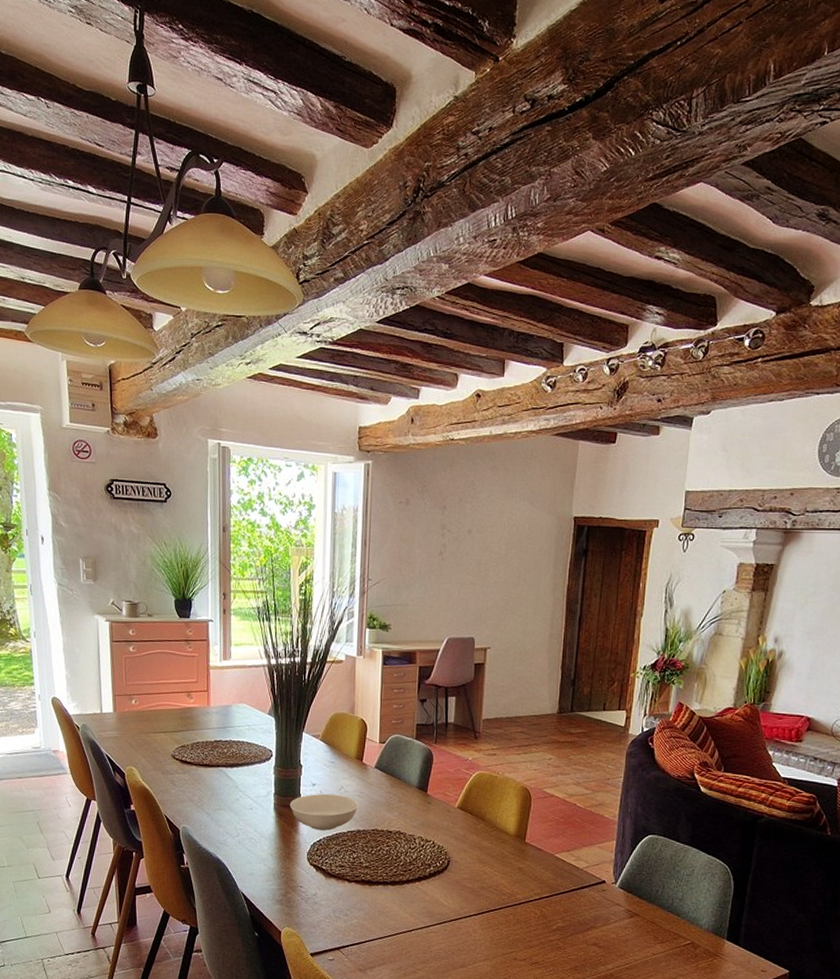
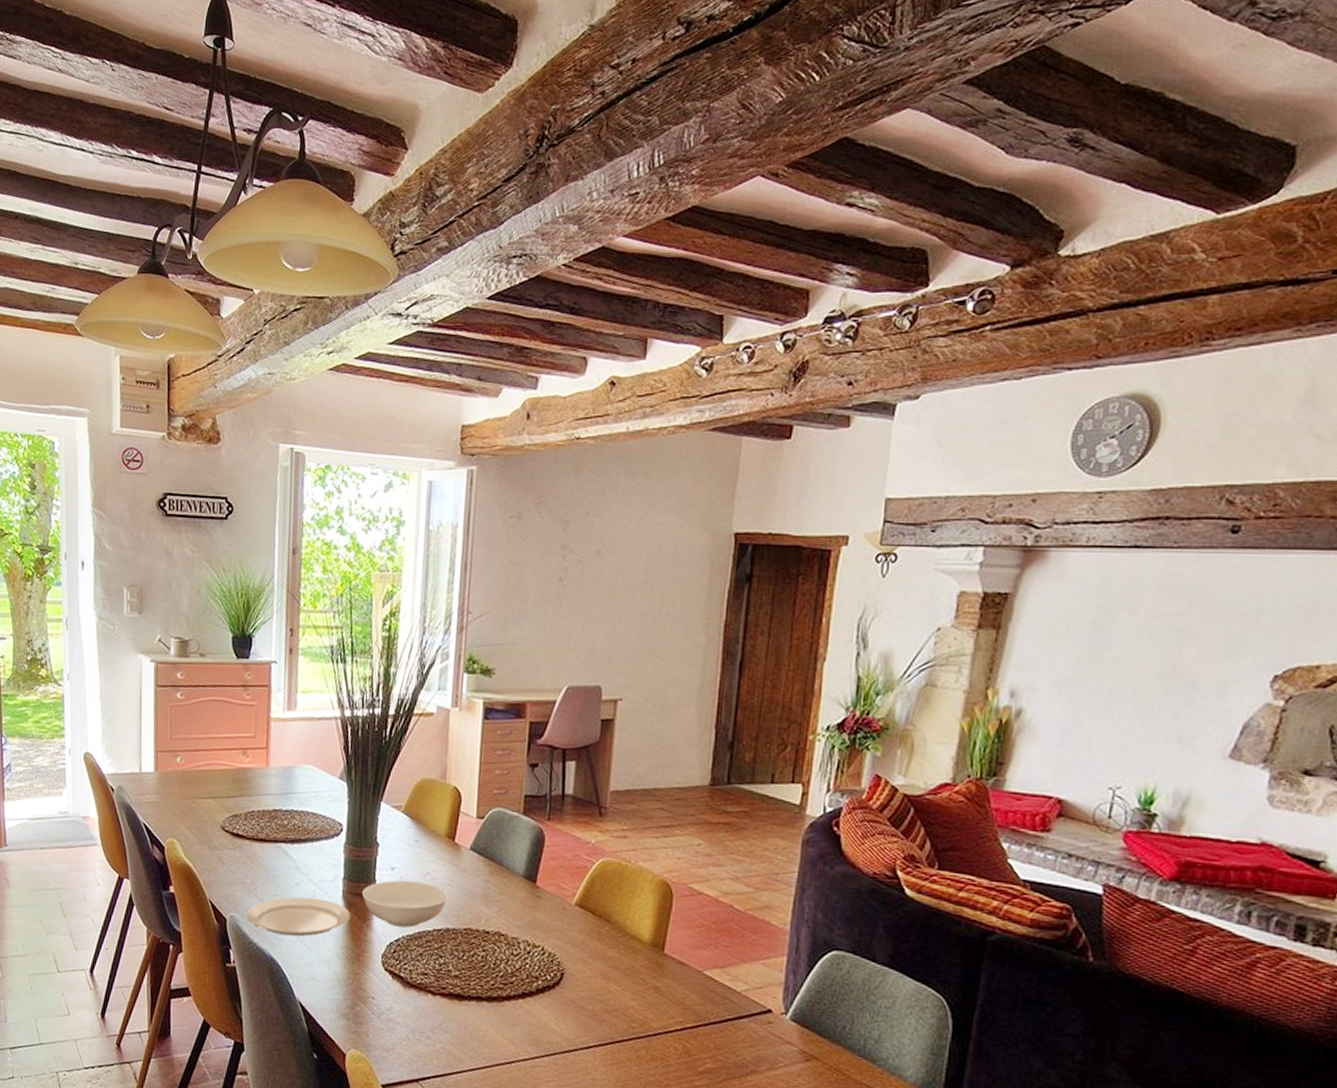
plate: none [195,809,281,841] -> present [246,897,351,937]

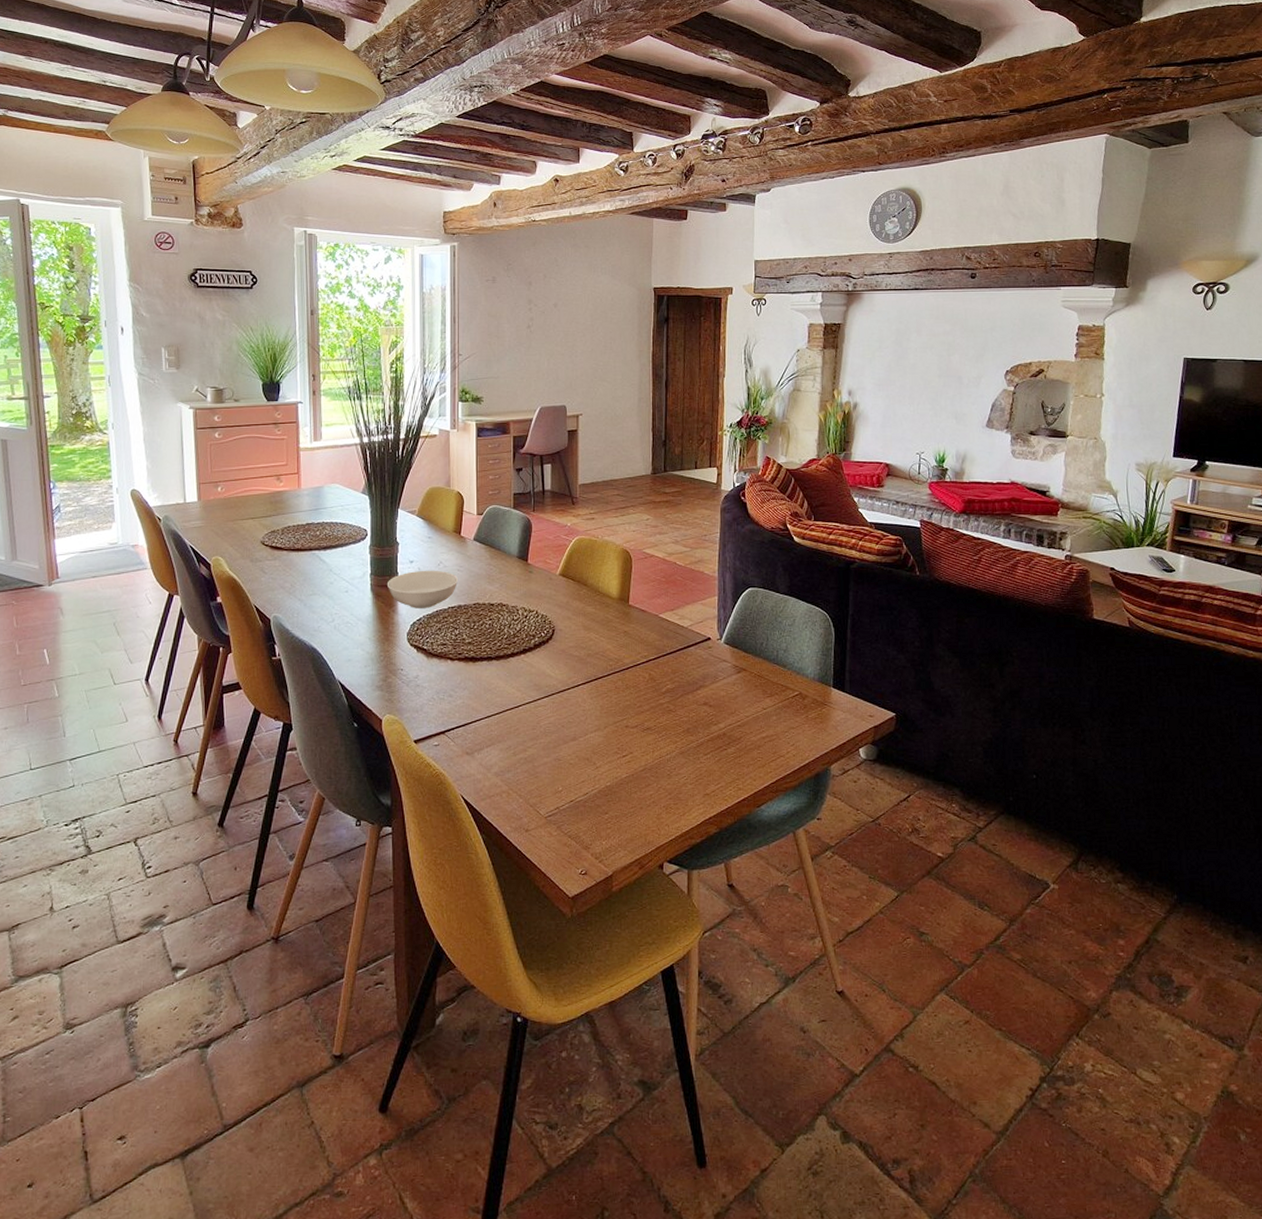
plate: present [246,897,351,937] -> none [288,593,379,627]

